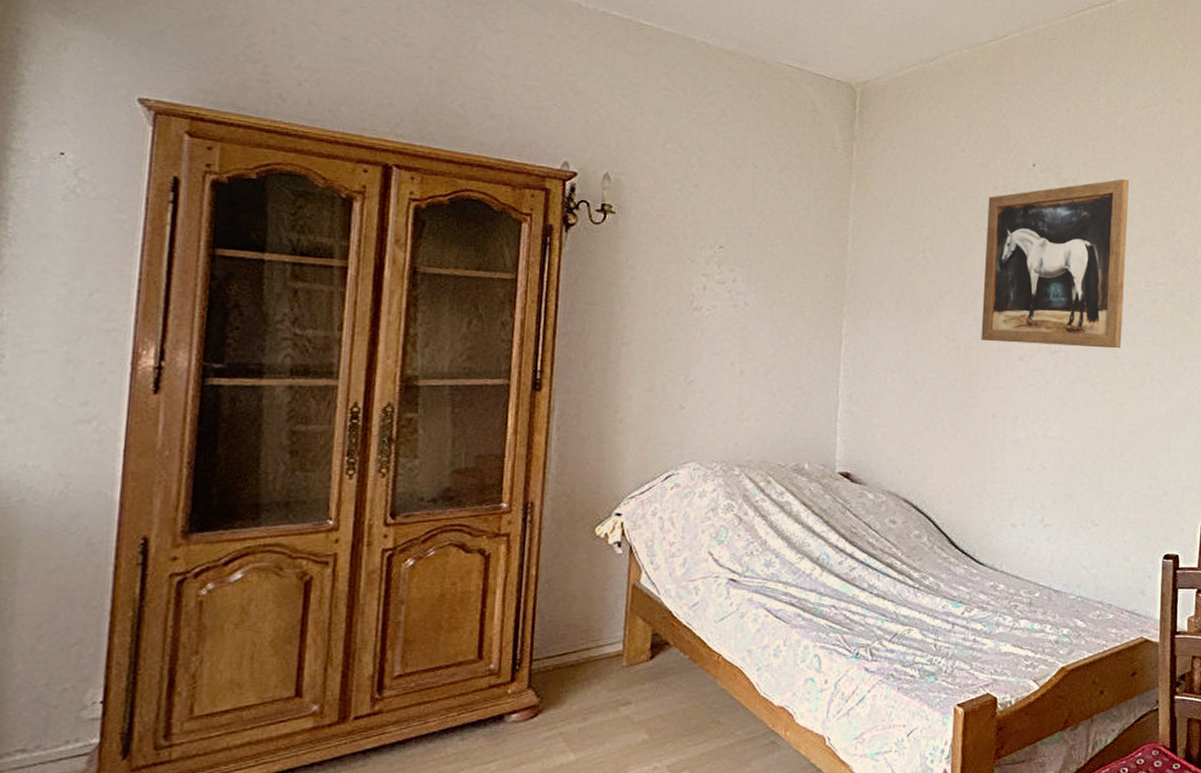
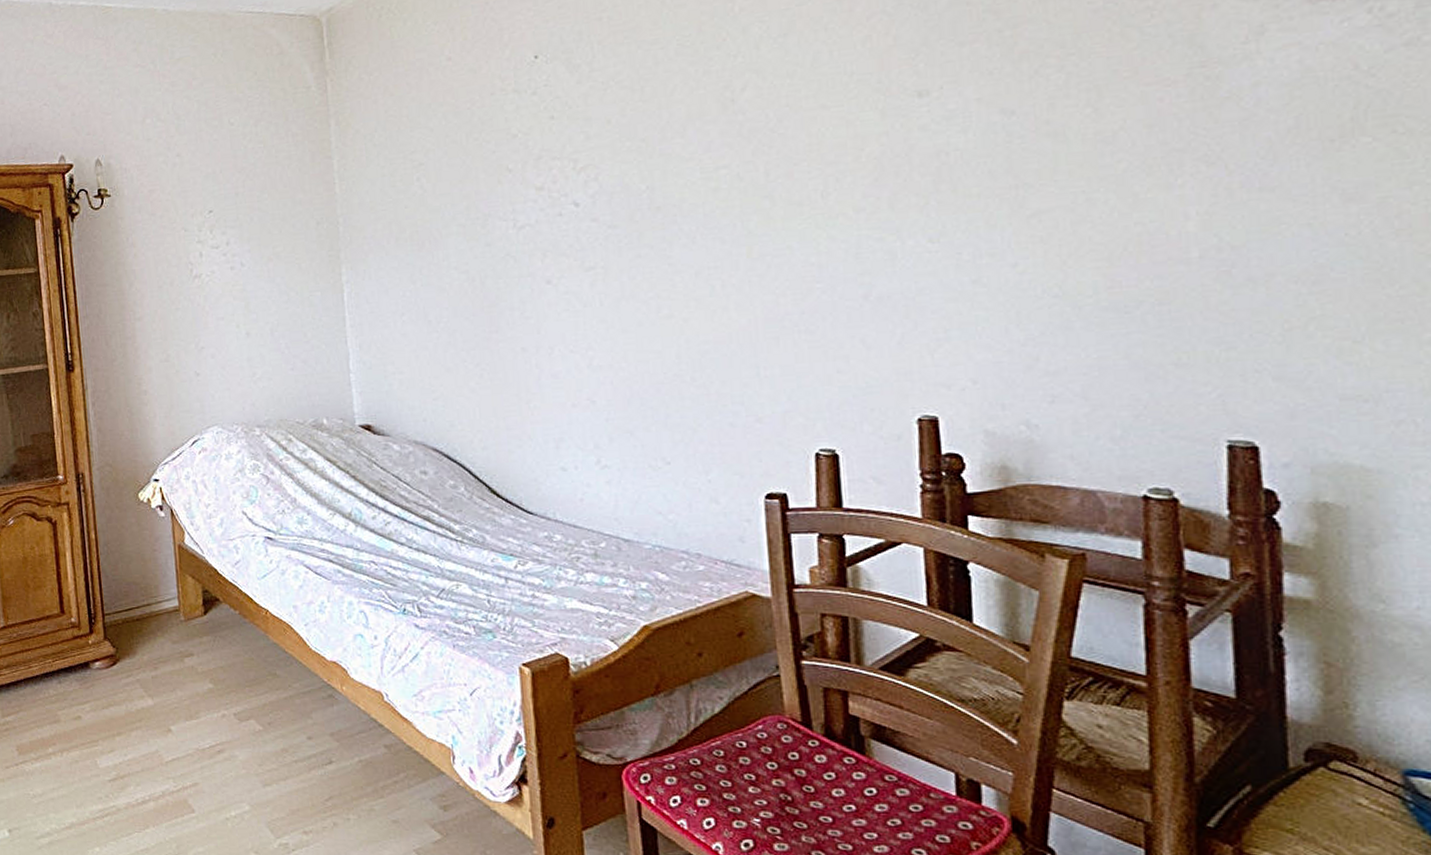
wall art: present [981,179,1129,349] -> none [485,48,677,268]

